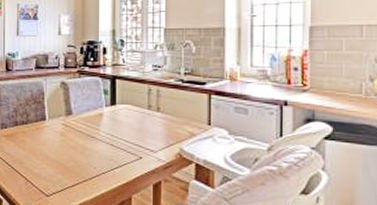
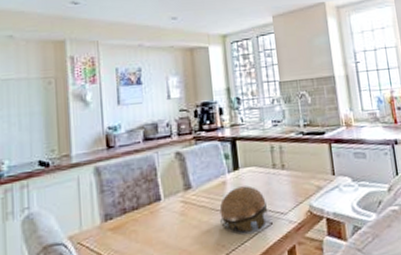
decorative bowl: none [94,120,139,162] -> present [219,185,268,233]

